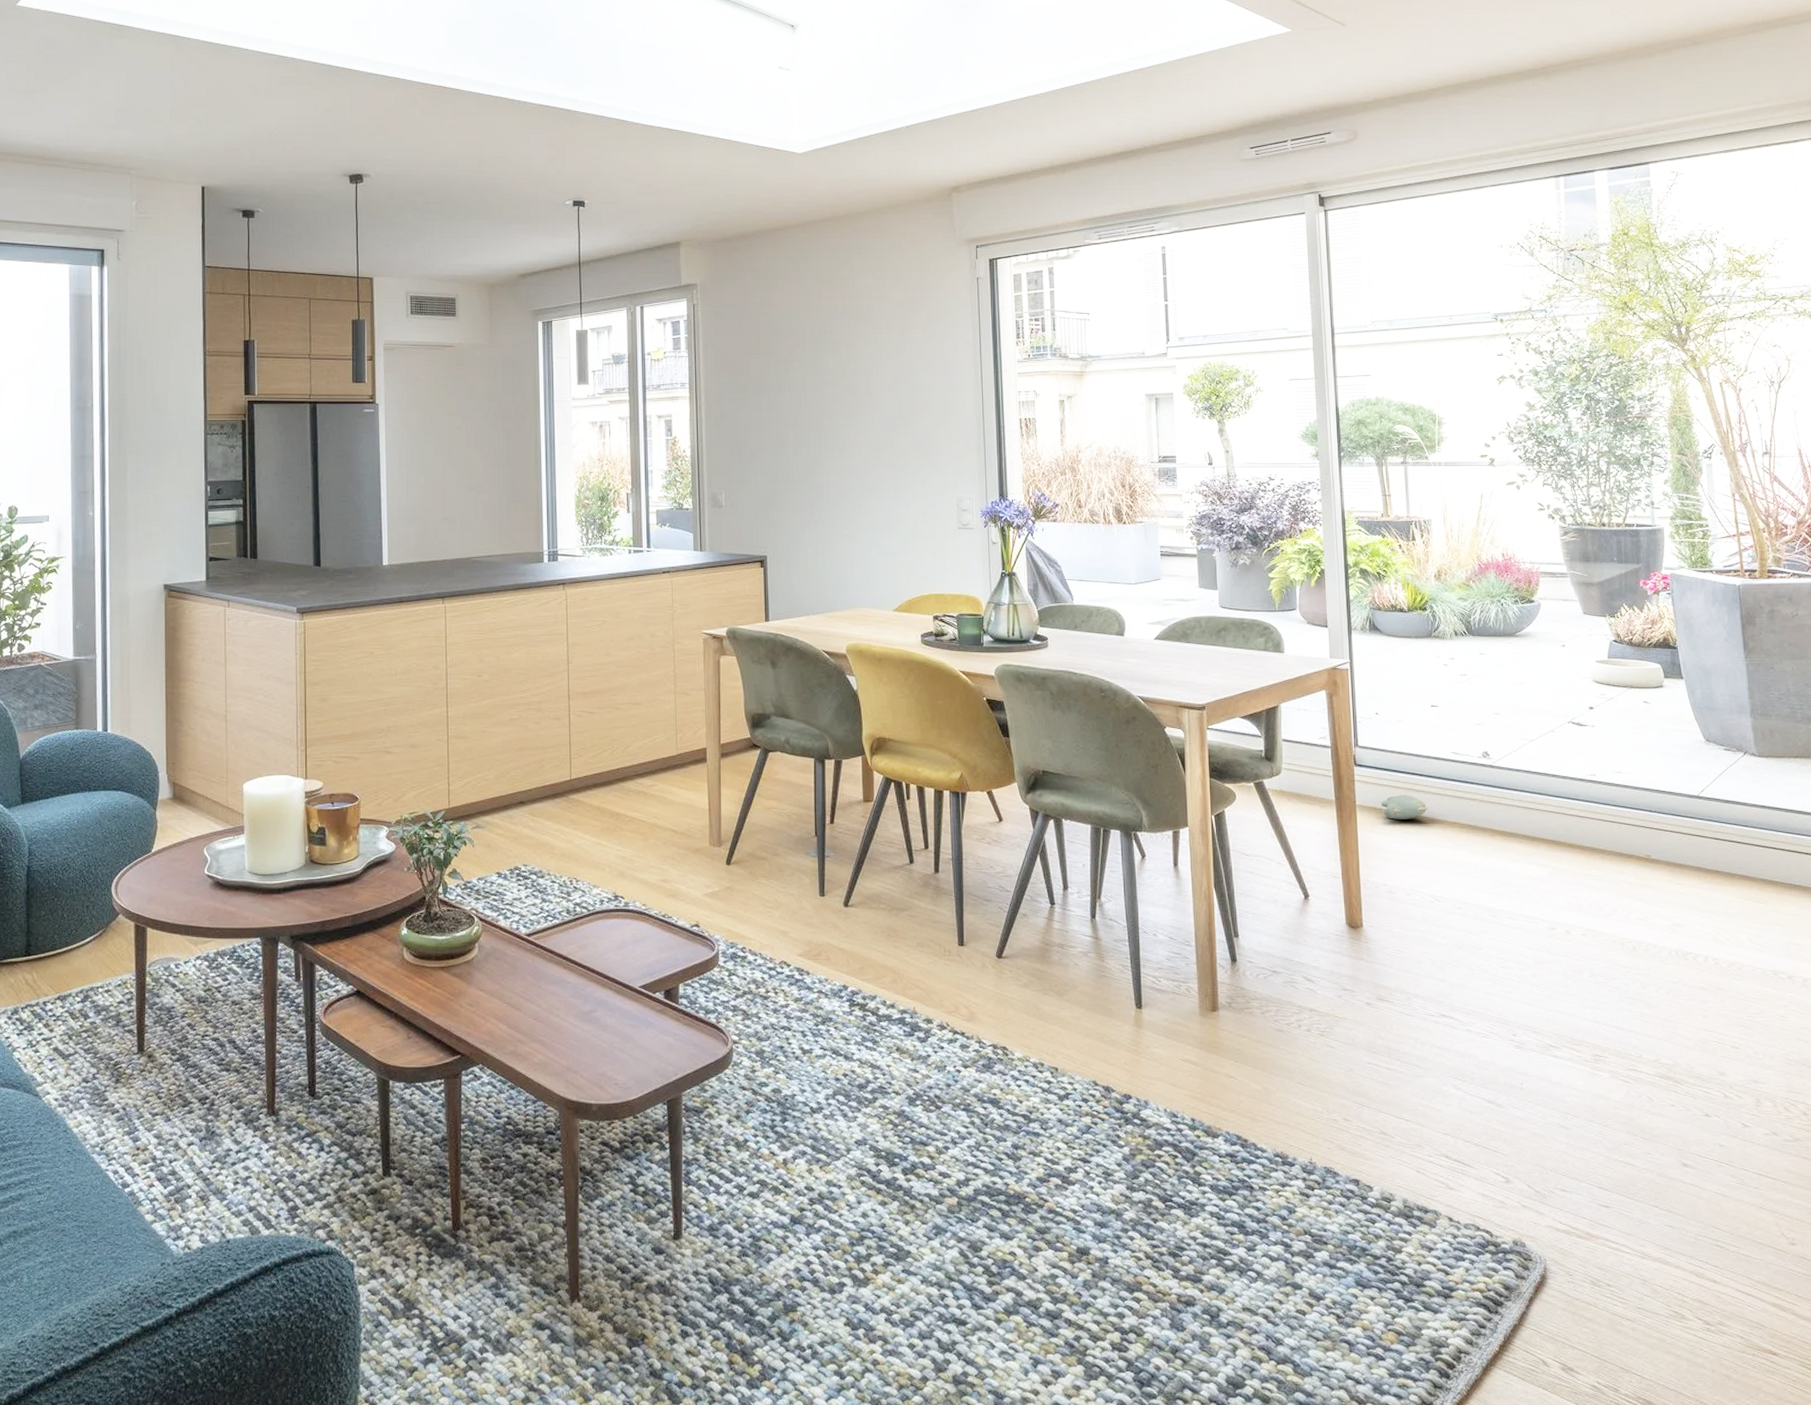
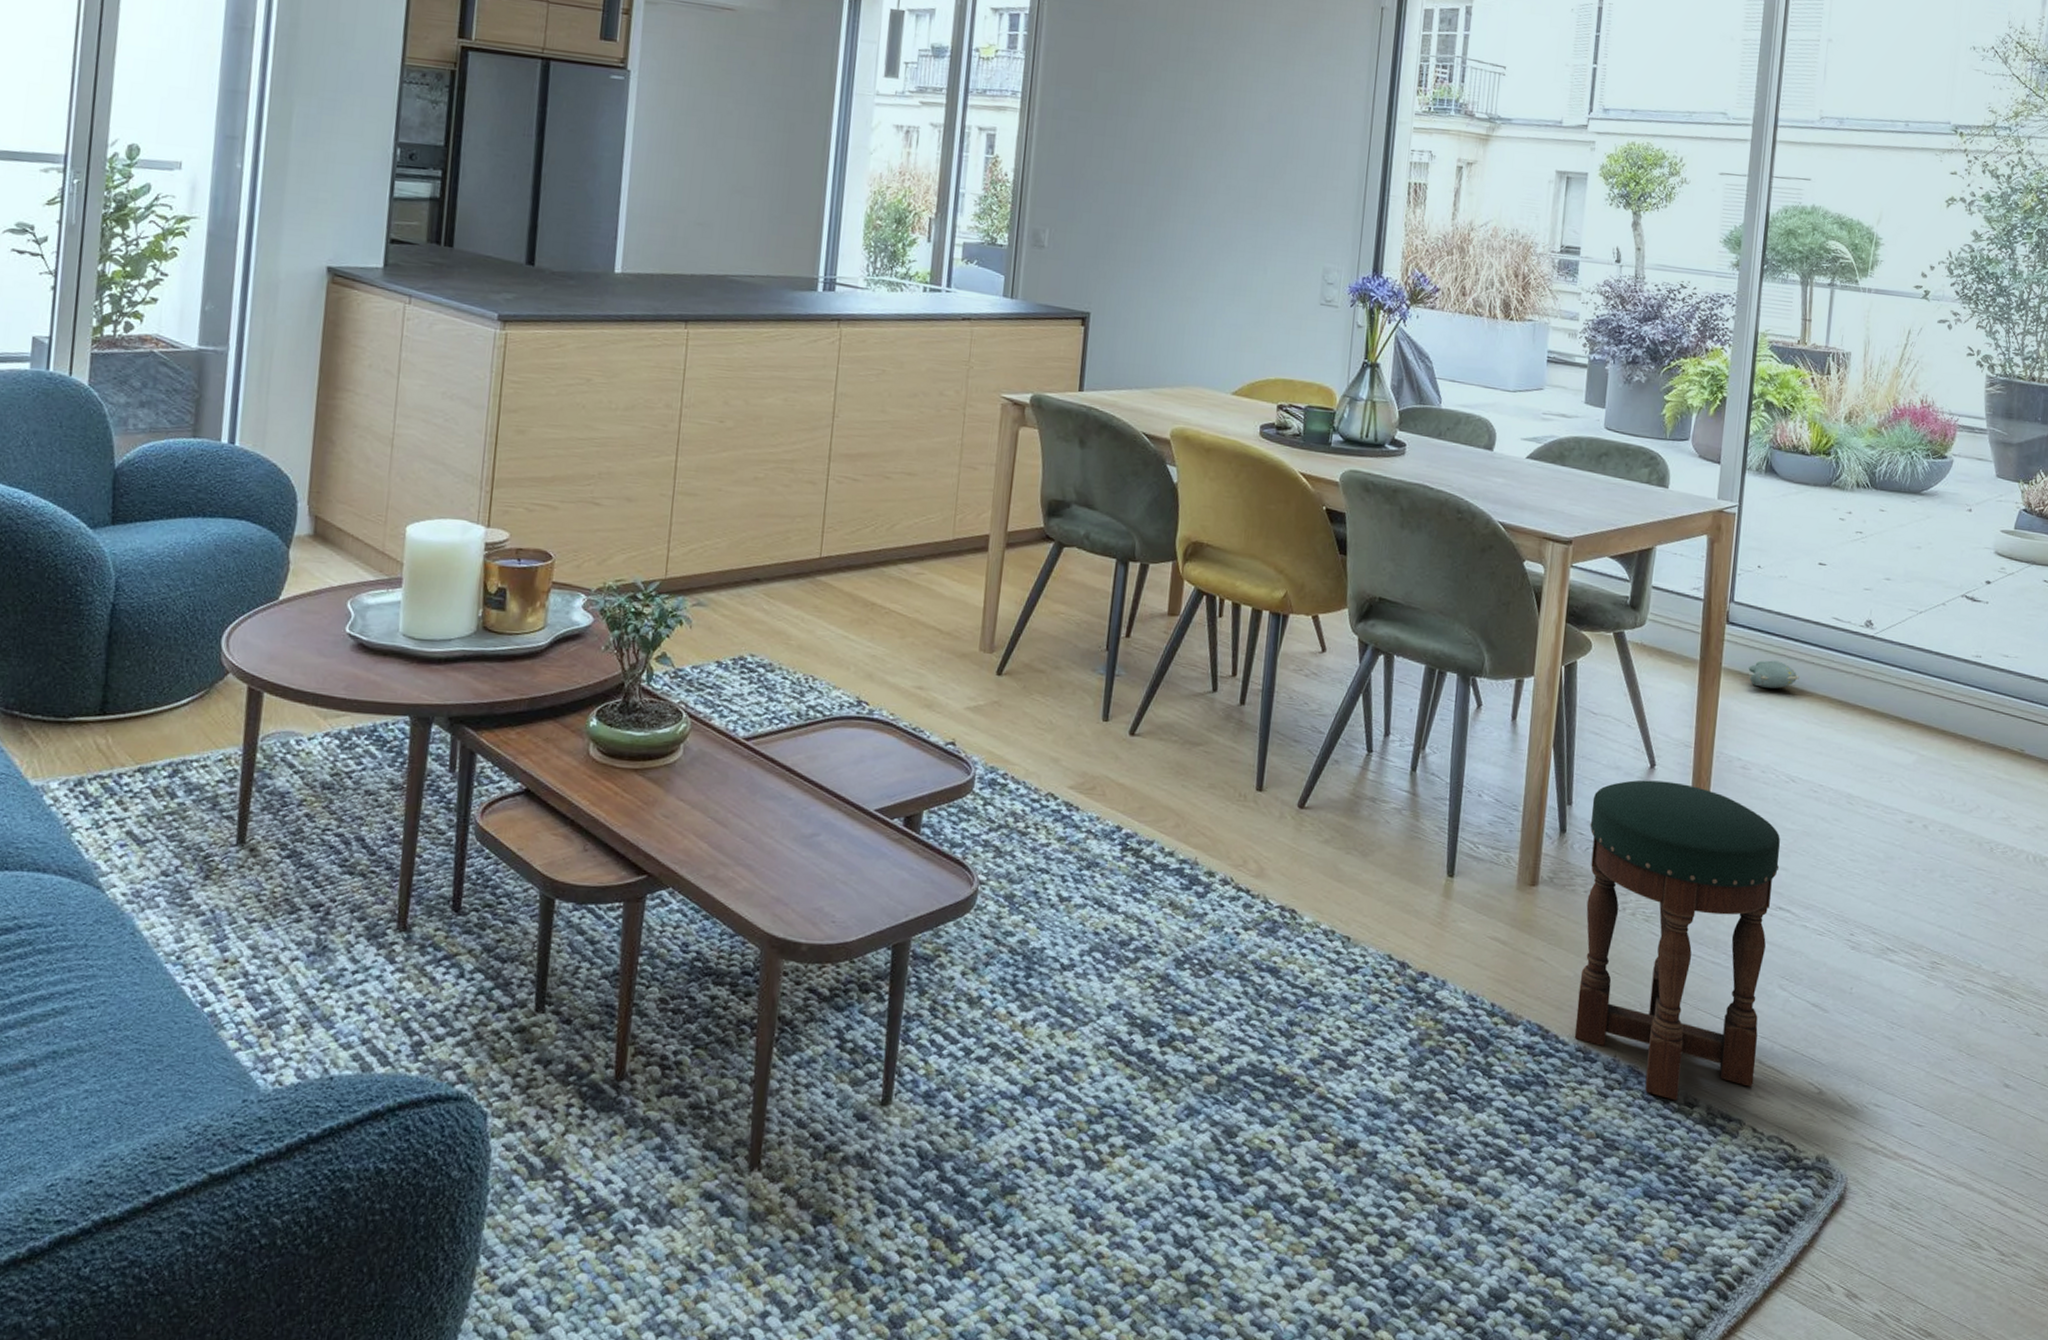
stool: none [1256,910,1443,1196] -> present [1574,780,1780,1101]

